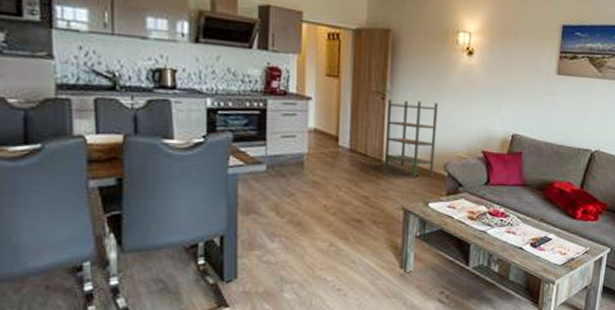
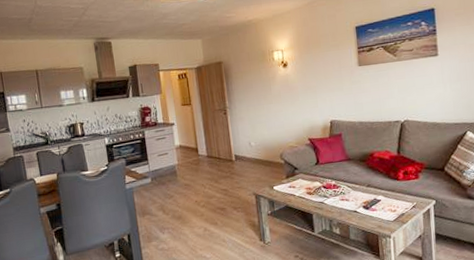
bookshelf: present [384,98,438,177] -> none [229,108,273,168]

